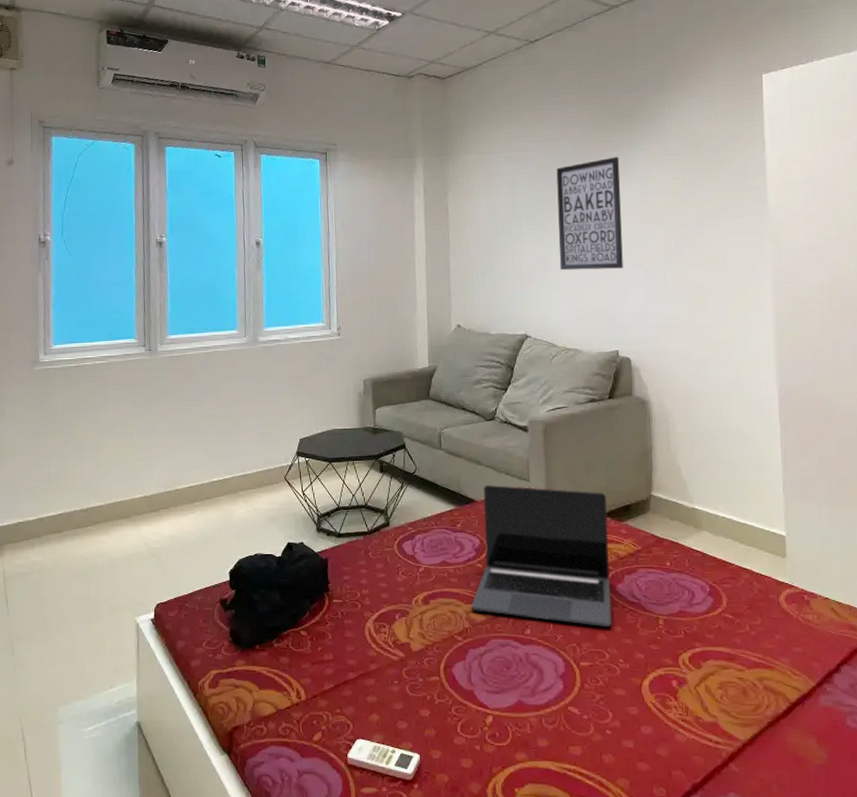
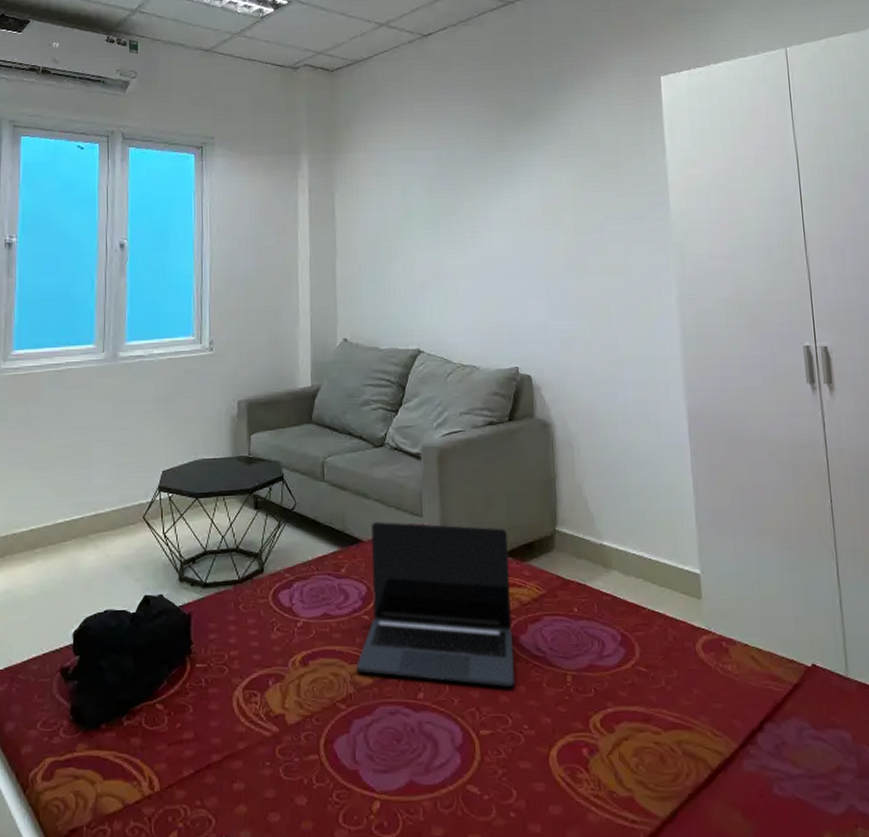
wall art: present [556,156,623,271] -> none [451,157,522,279]

